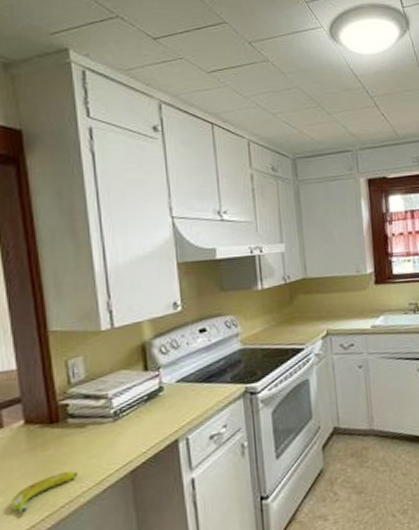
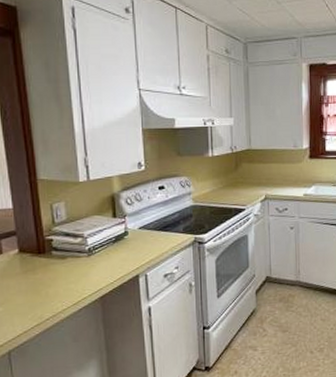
banana: present [10,470,78,514] -> none [8,292,60,322]

